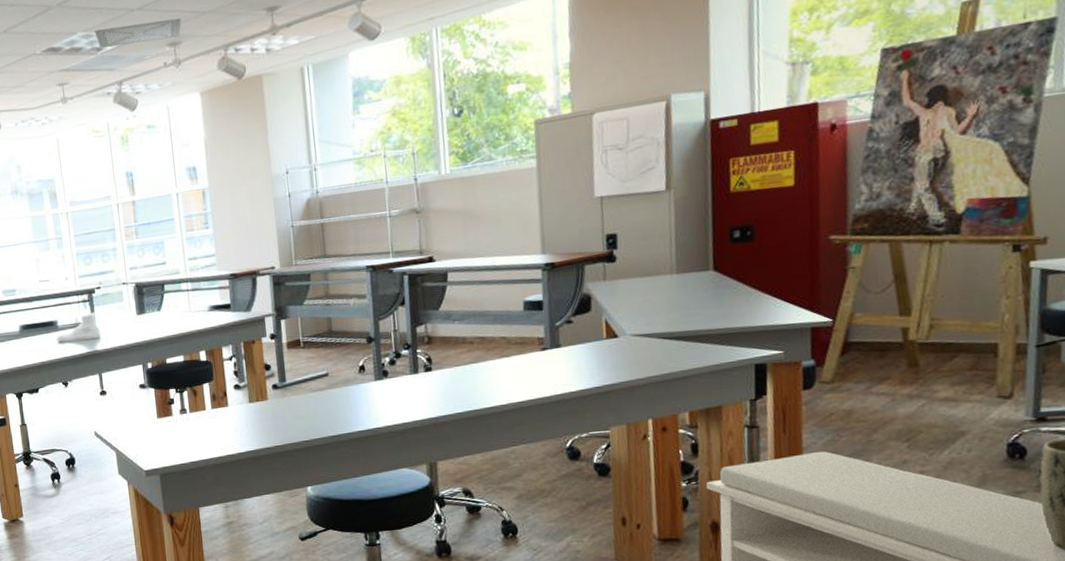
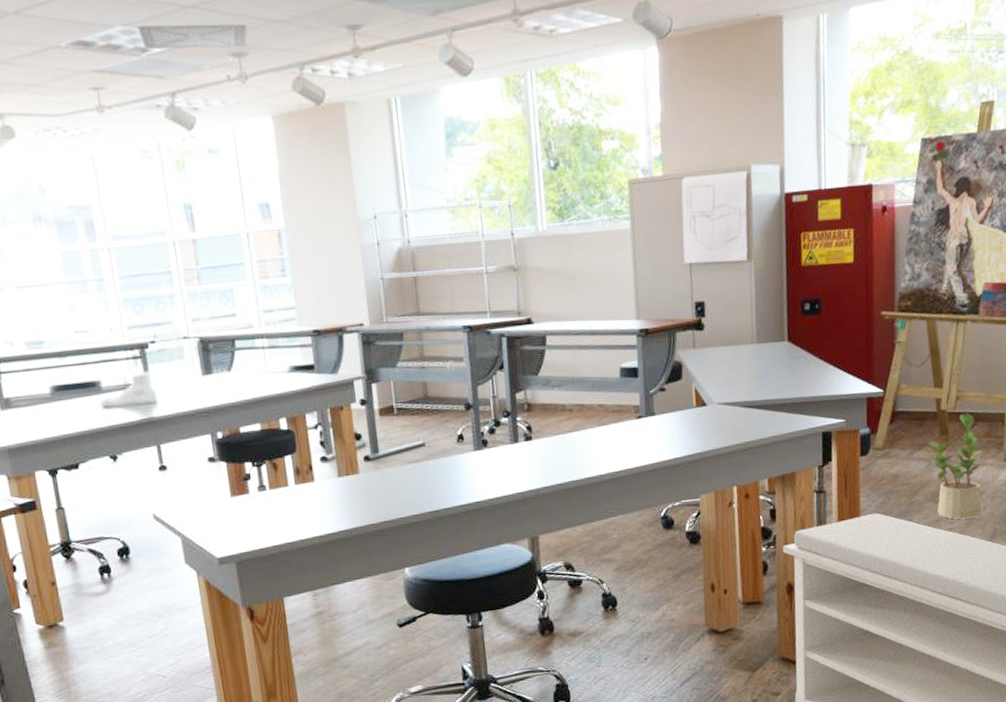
potted plant: none [886,343,967,462] -> present [924,413,982,520]

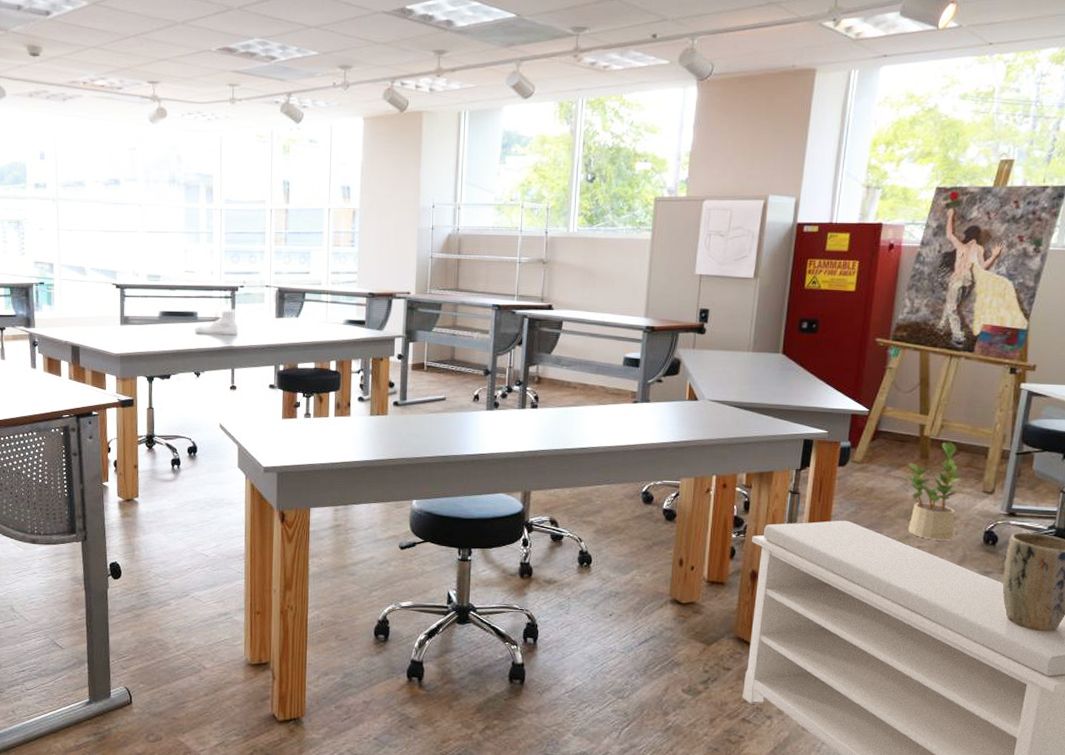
ceiling vent: present [137,23,248,50] -> none [271,38,356,62]

